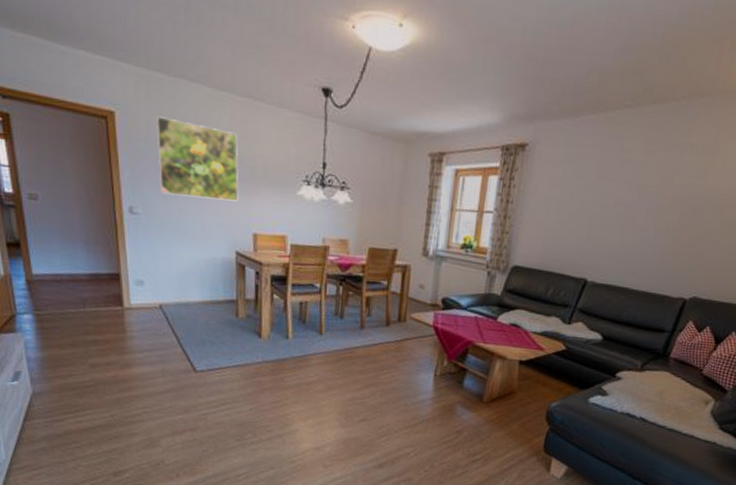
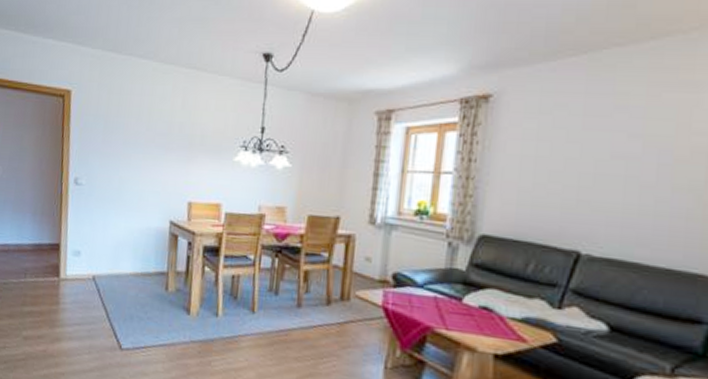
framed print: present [156,116,239,202] -> none [104,92,179,170]

